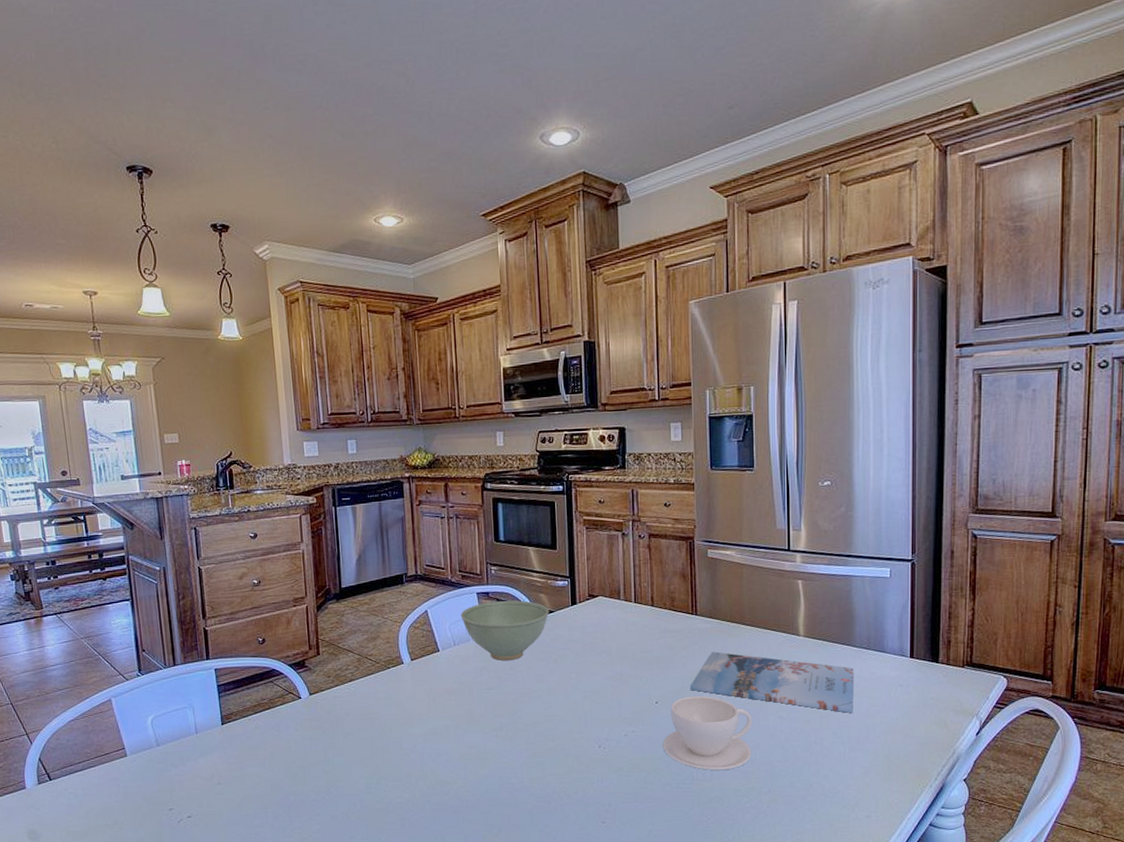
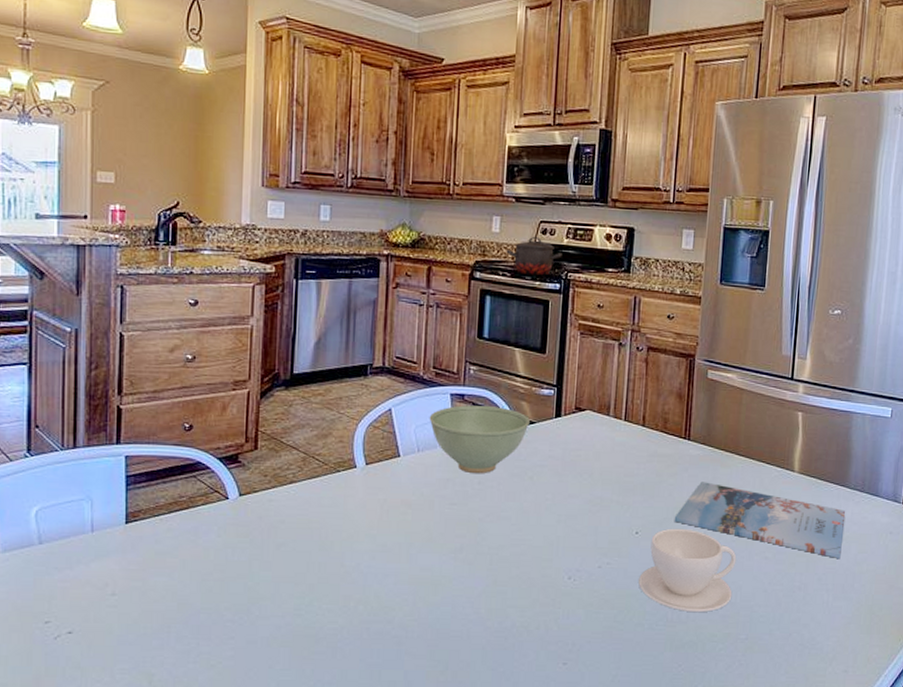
cooking pot: none [511,445,562,482] -> present [506,236,562,277]

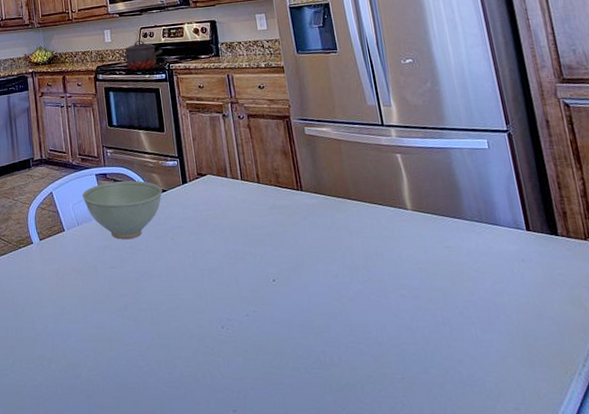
teacup: present [638,528,737,613] -> none [285,273,379,354]
magazine: present [674,482,846,560] -> none [305,227,477,292]

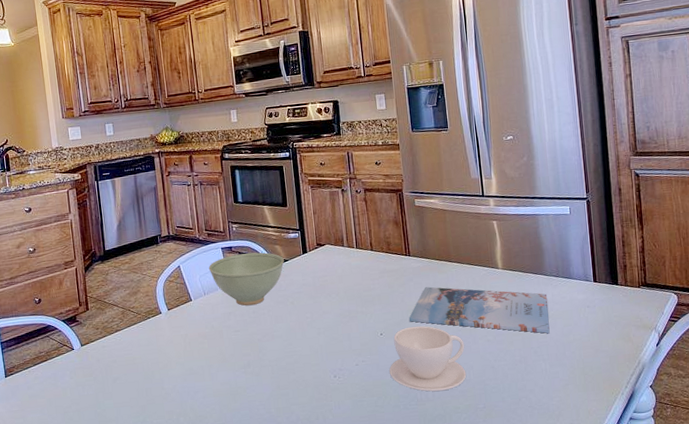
cooking pot: present [118,40,163,72] -> none [244,119,287,151]
teacup: none [285,273,379,354] -> present [389,325,467,392]
magazine: none [305,227,477,292] -> present [409,286,550,334]

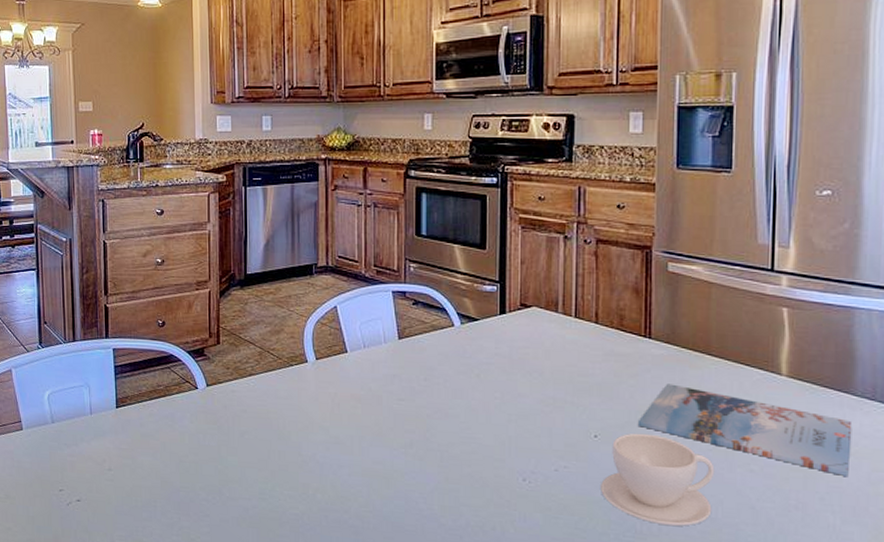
bowl: present [208,252,284,306] -> none [373,302,473,371]

